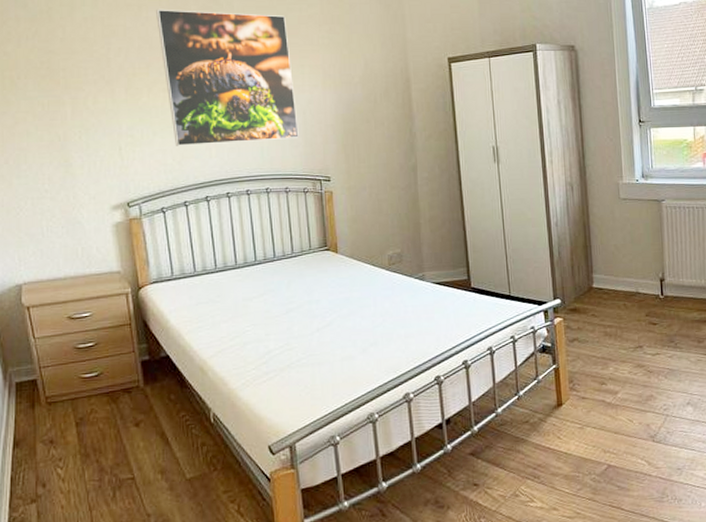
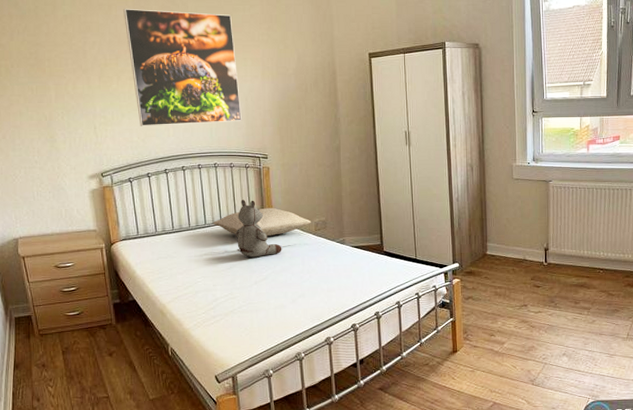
pillow: none [265,239,384,274] -> present [213,207,311,237]
stuffed bear: none [291,230,349,300] -> present [235,199,282,258]

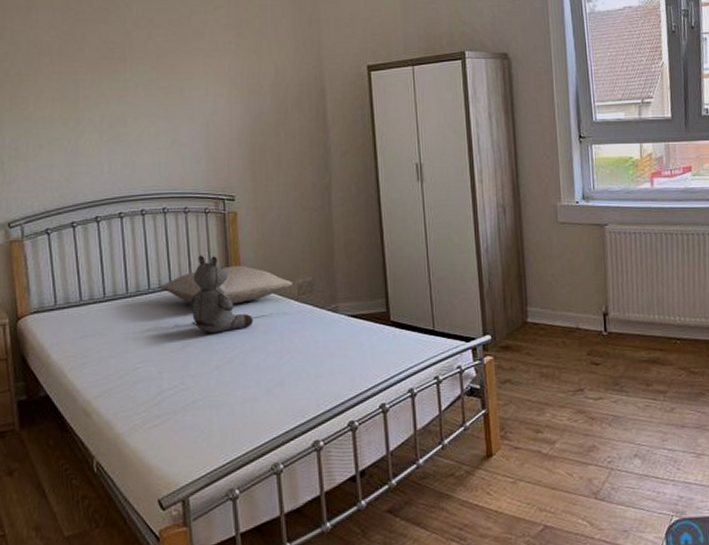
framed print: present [124,8,242,126] -> none [47,10,201,161]

